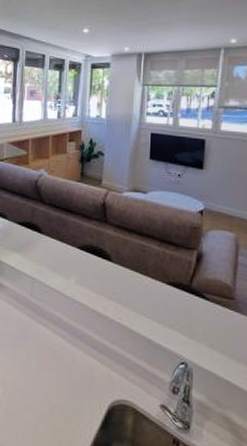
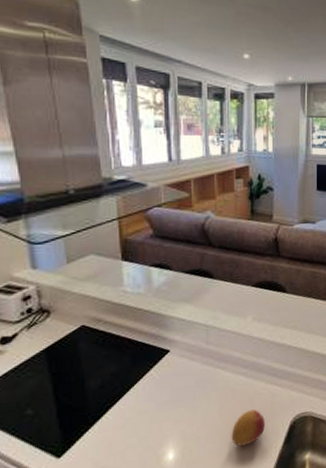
fruit: none [46,377,82,415] -> present [231,409,266,447]

